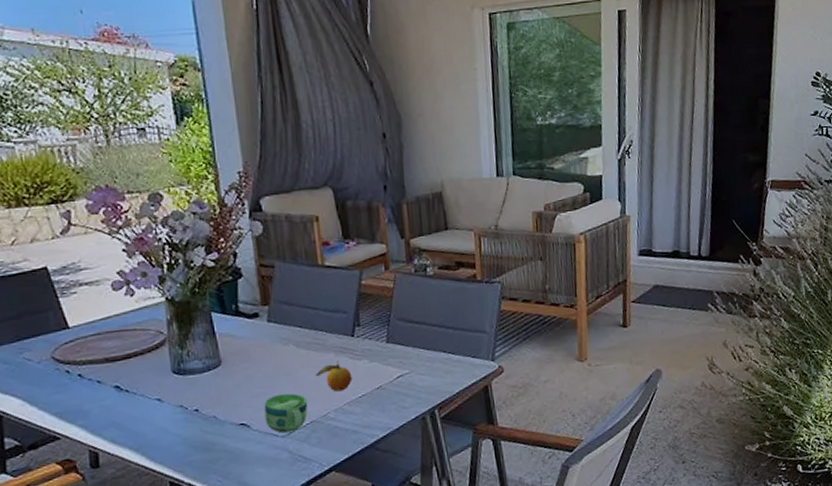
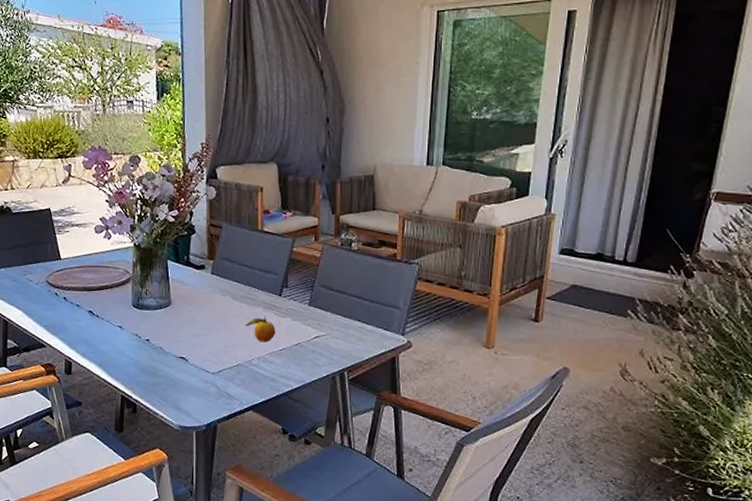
cup: present [264,393,308,433] -> none [200,338,237,371]

